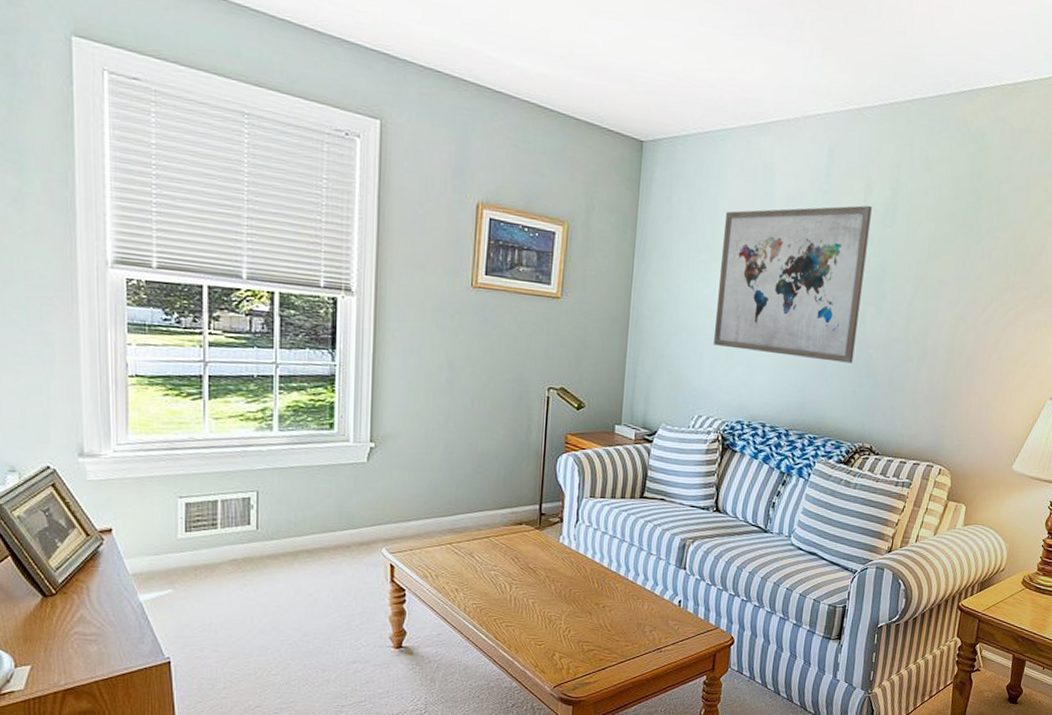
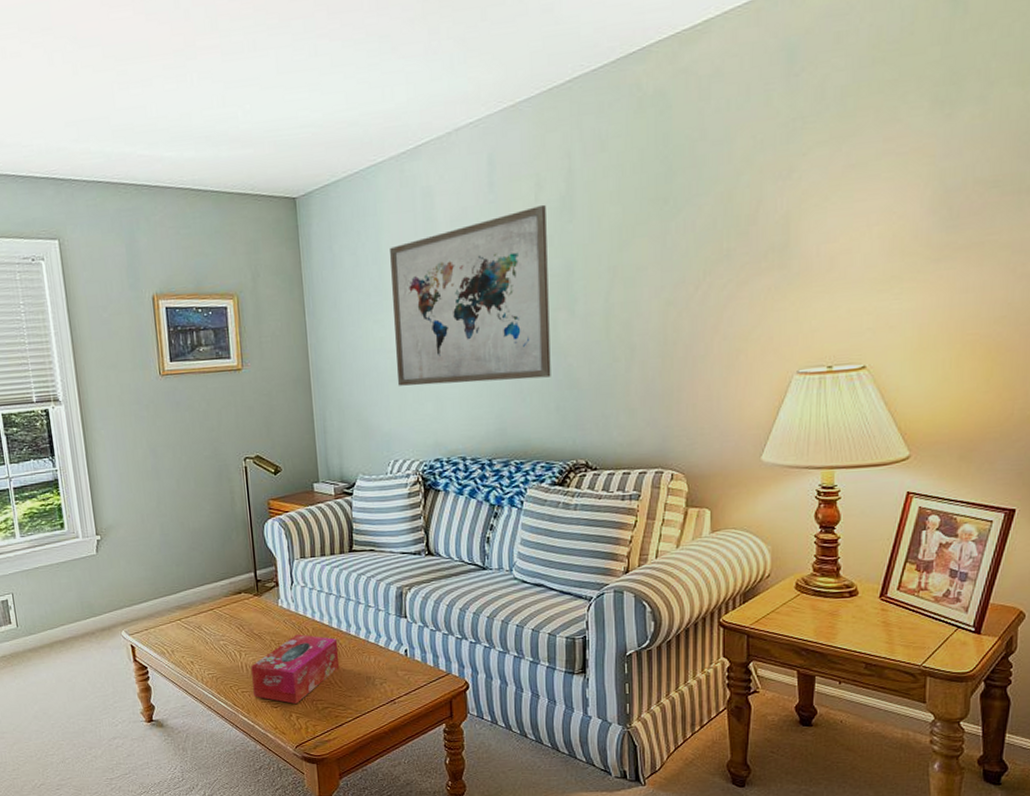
tissue box: none [518,573,614,644] -> present [251,634,340,705]

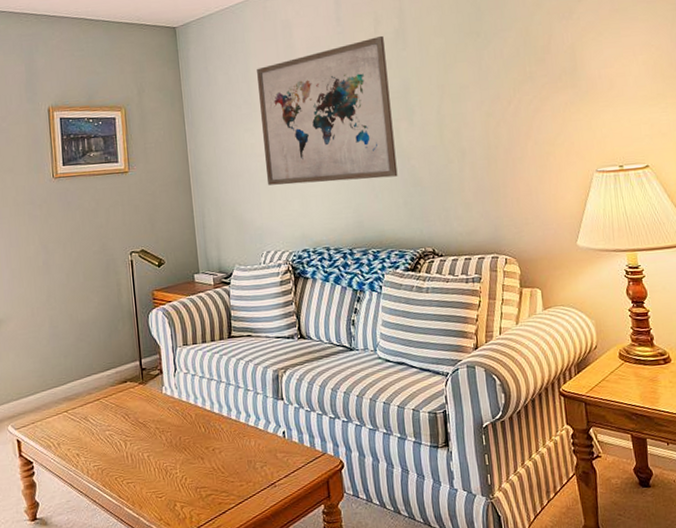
tissue box: present [251,634,340,705] -> none [136,420,222,494]

